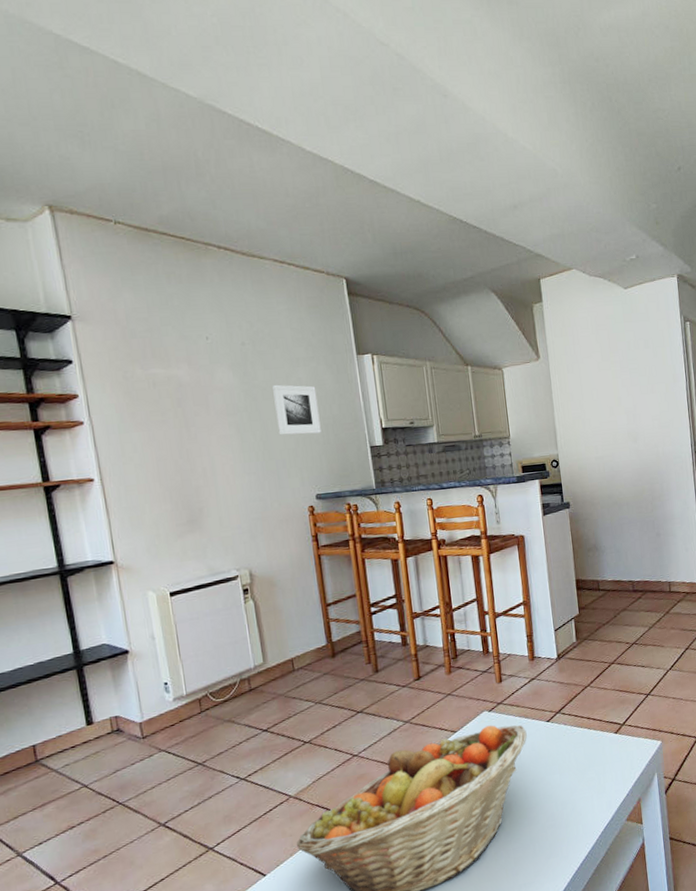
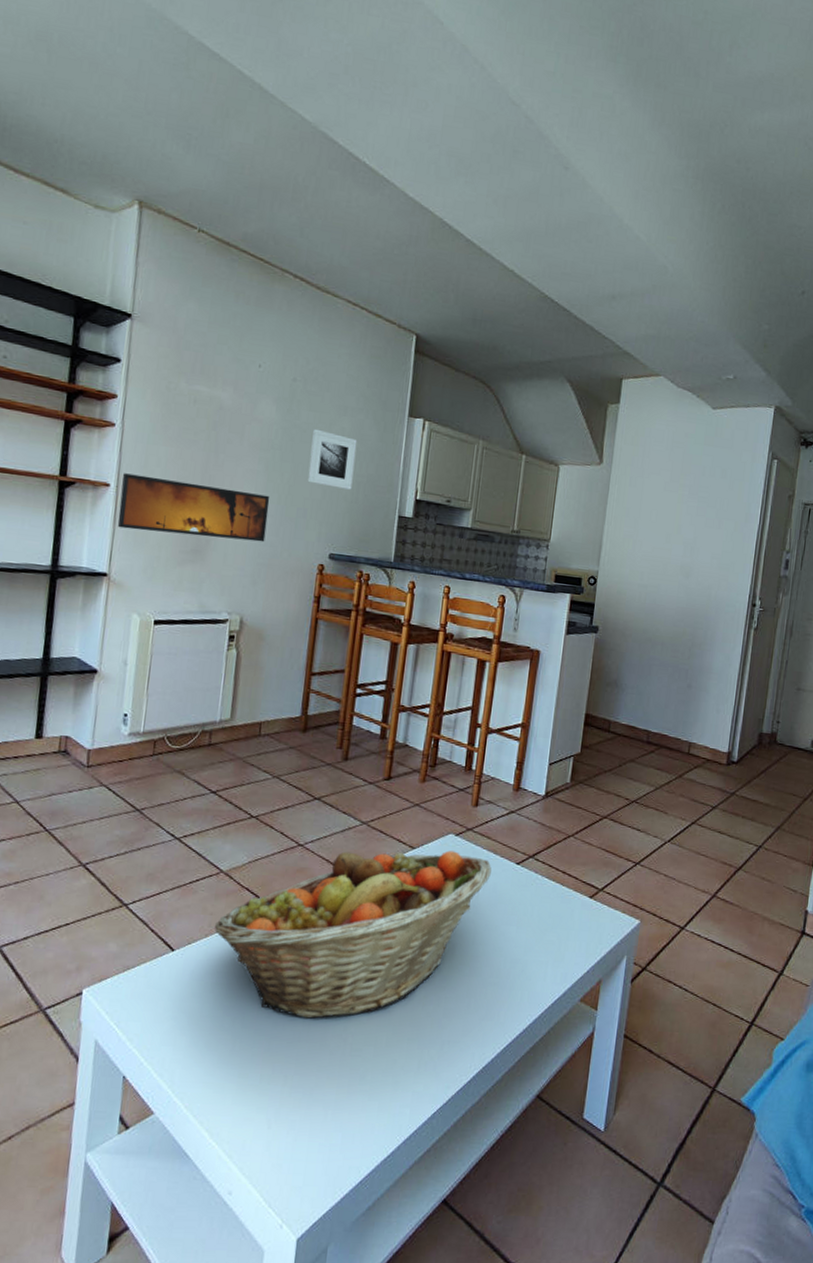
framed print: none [103,455,254,517] -> present [117,473,270,542]

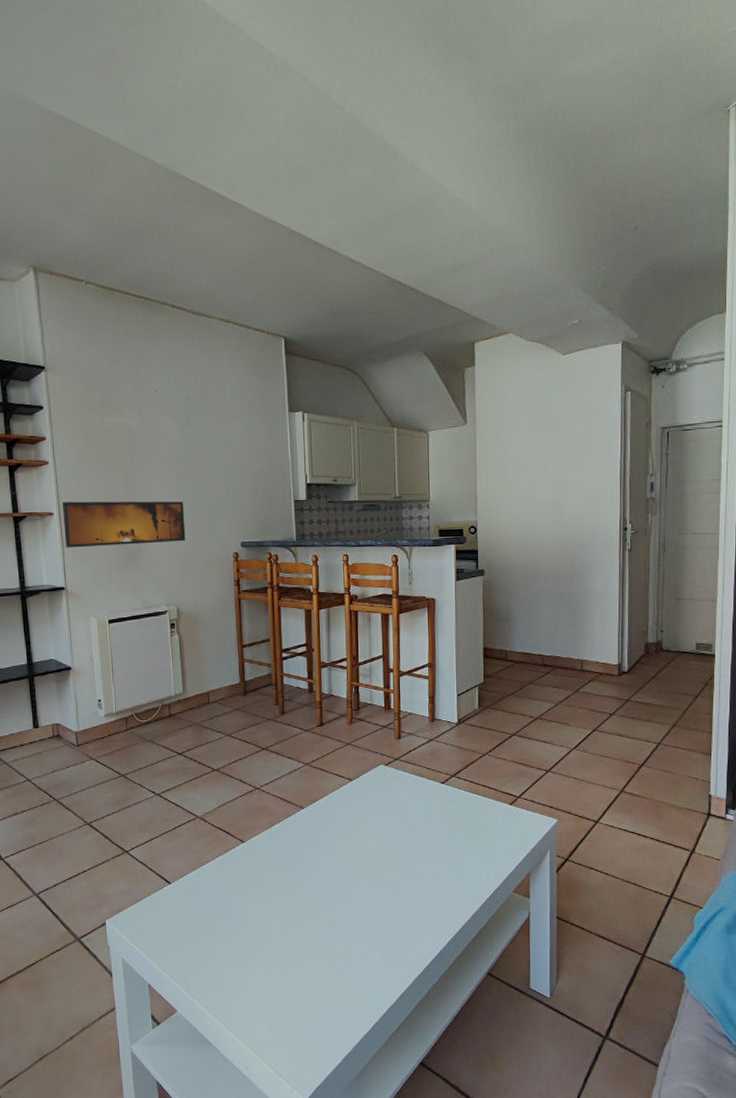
fruit basket: present [215,850,492,1019] -> none [199,778,420,927]
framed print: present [307,428,358,490] -> none [210,436,250,485]

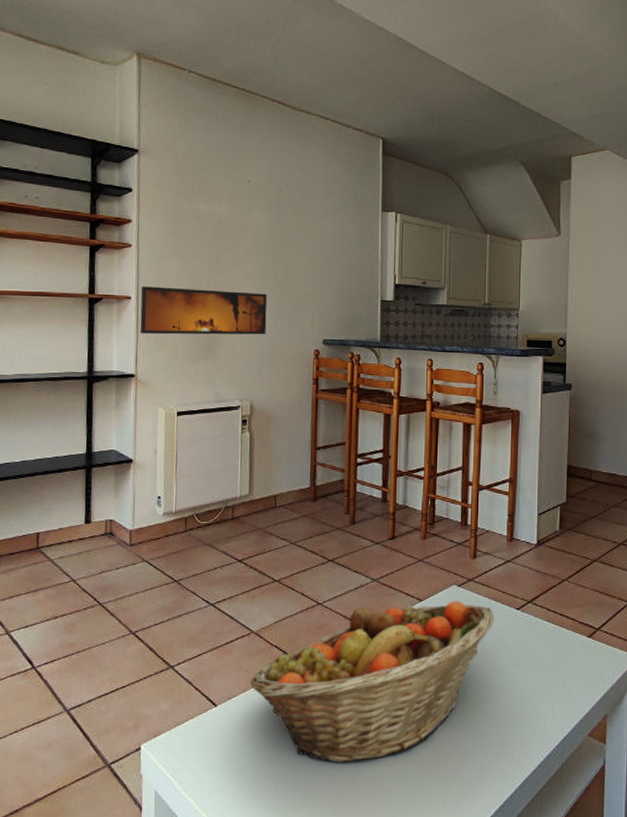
fruit basket: none [199,778,420,927] -> present [250,601,494,763]

